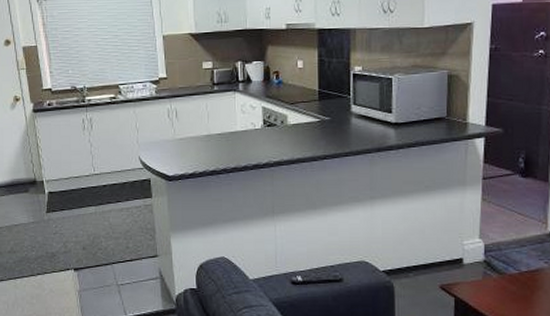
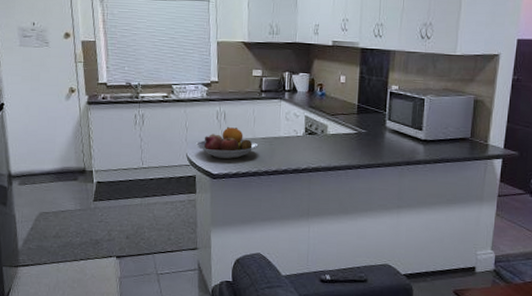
fruit bowl: none [149,124,215,159] -> present [196,126,259,159]

